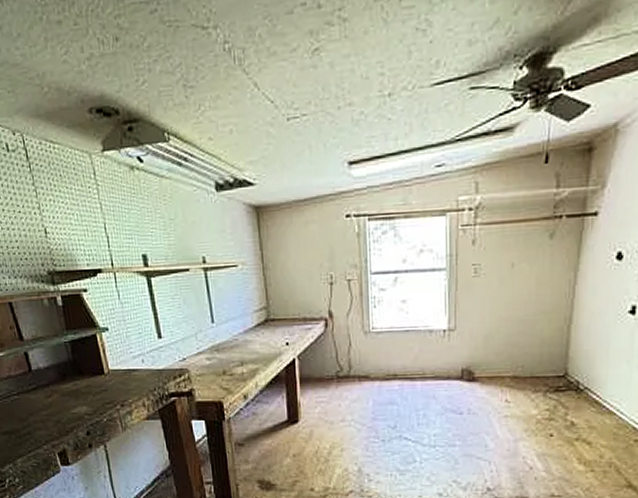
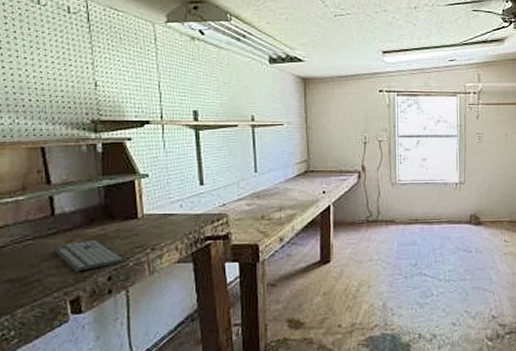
keyboard: none [35,396,100,426] -> present [52,240,127,272]

